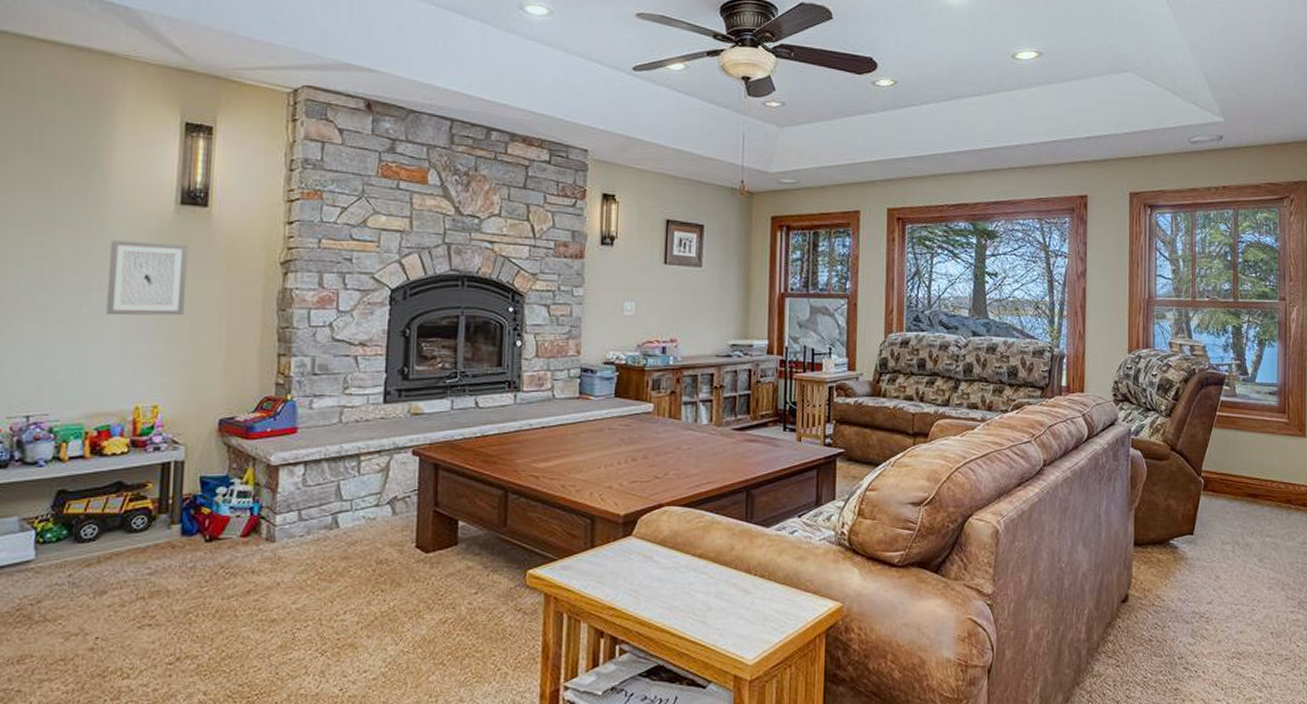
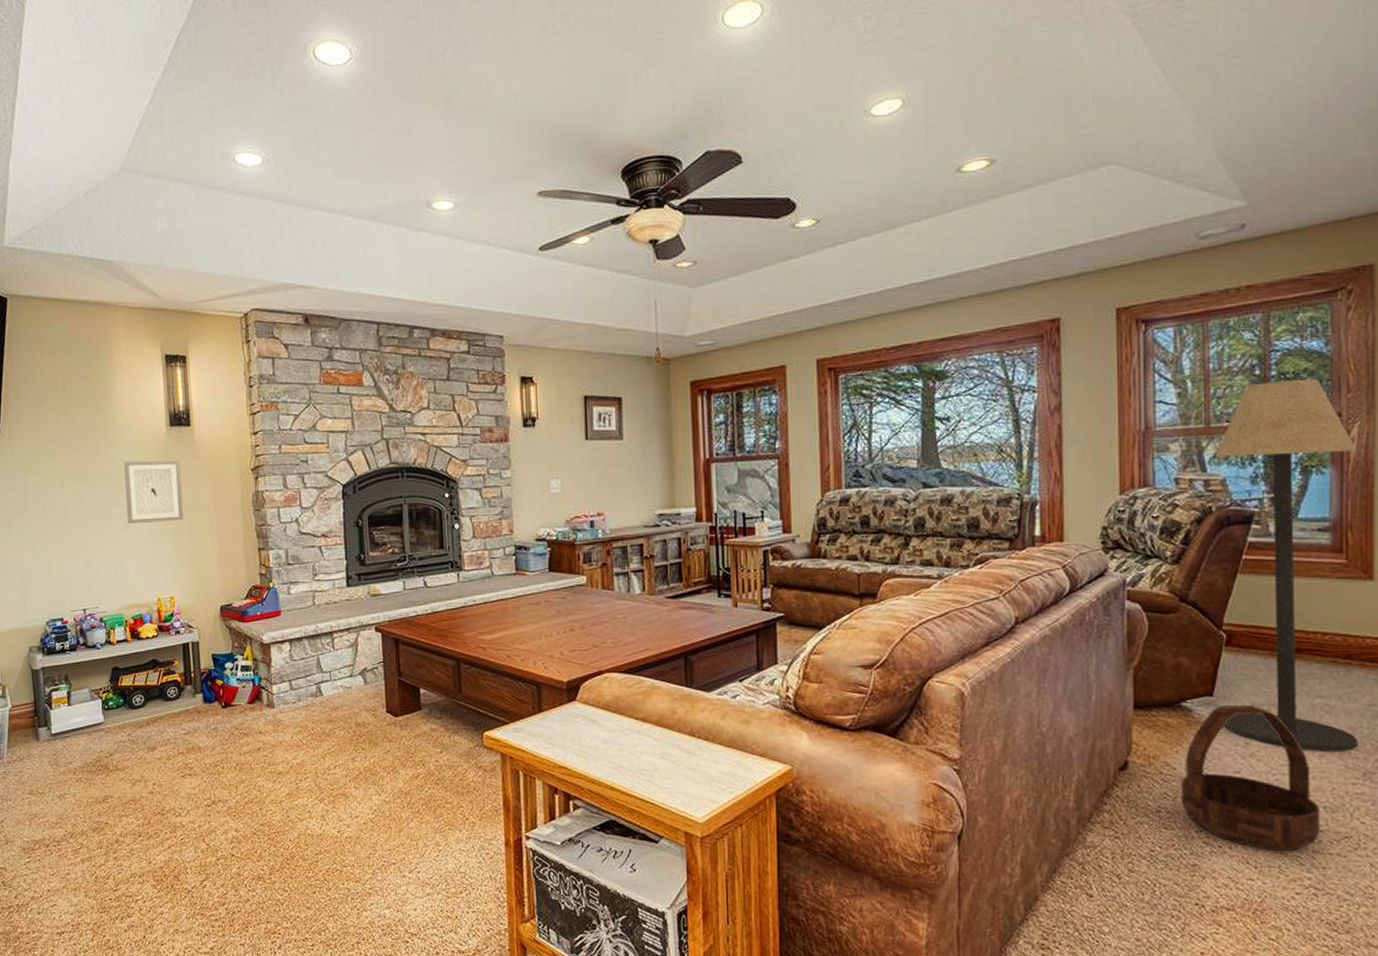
basket: none [1167,543,1269,673] -> present [1180,705,1321,851]
floor lamp: none [1199,266,1295,584] -> present [1216,378,1358,752]

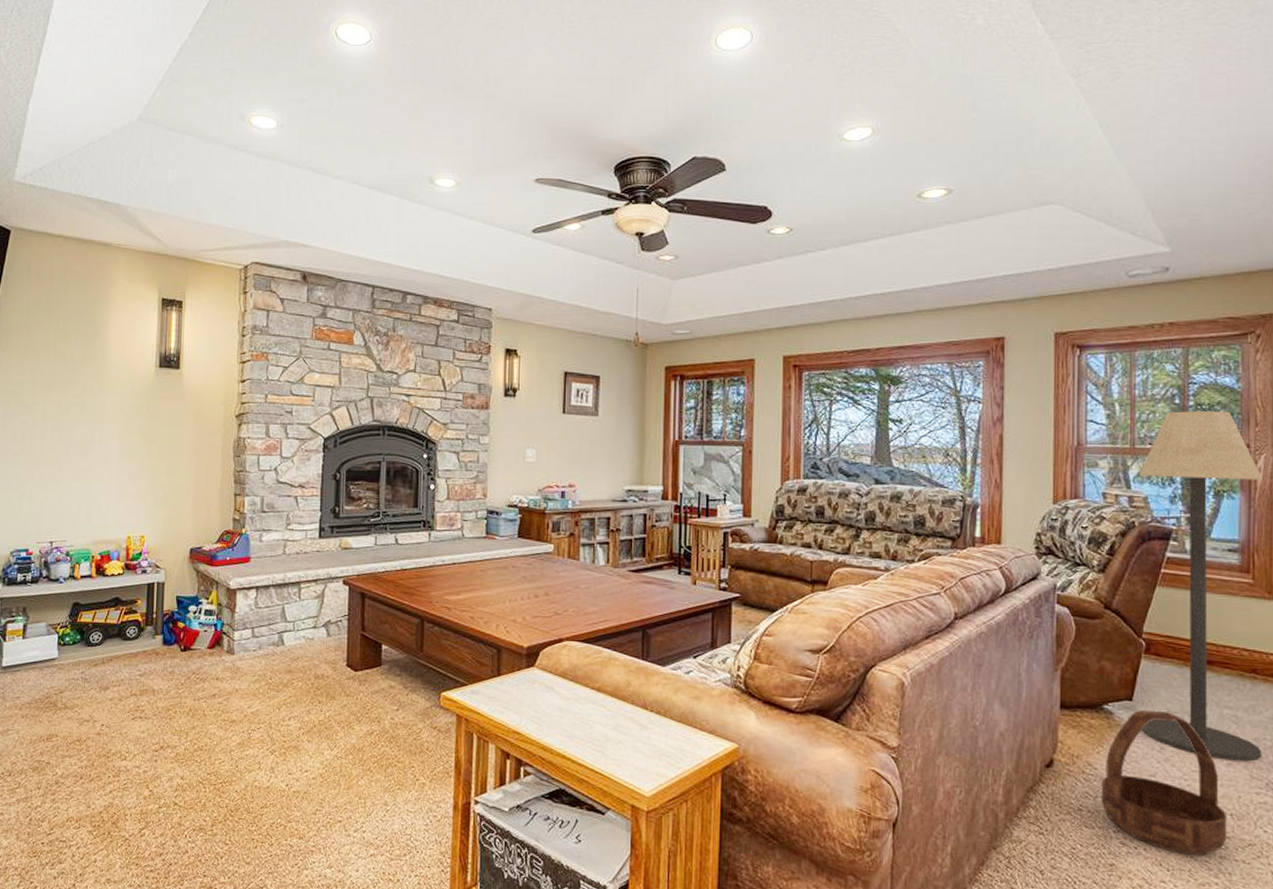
wall art: present [123,460,183,525] -> none [106,398,166,461]

